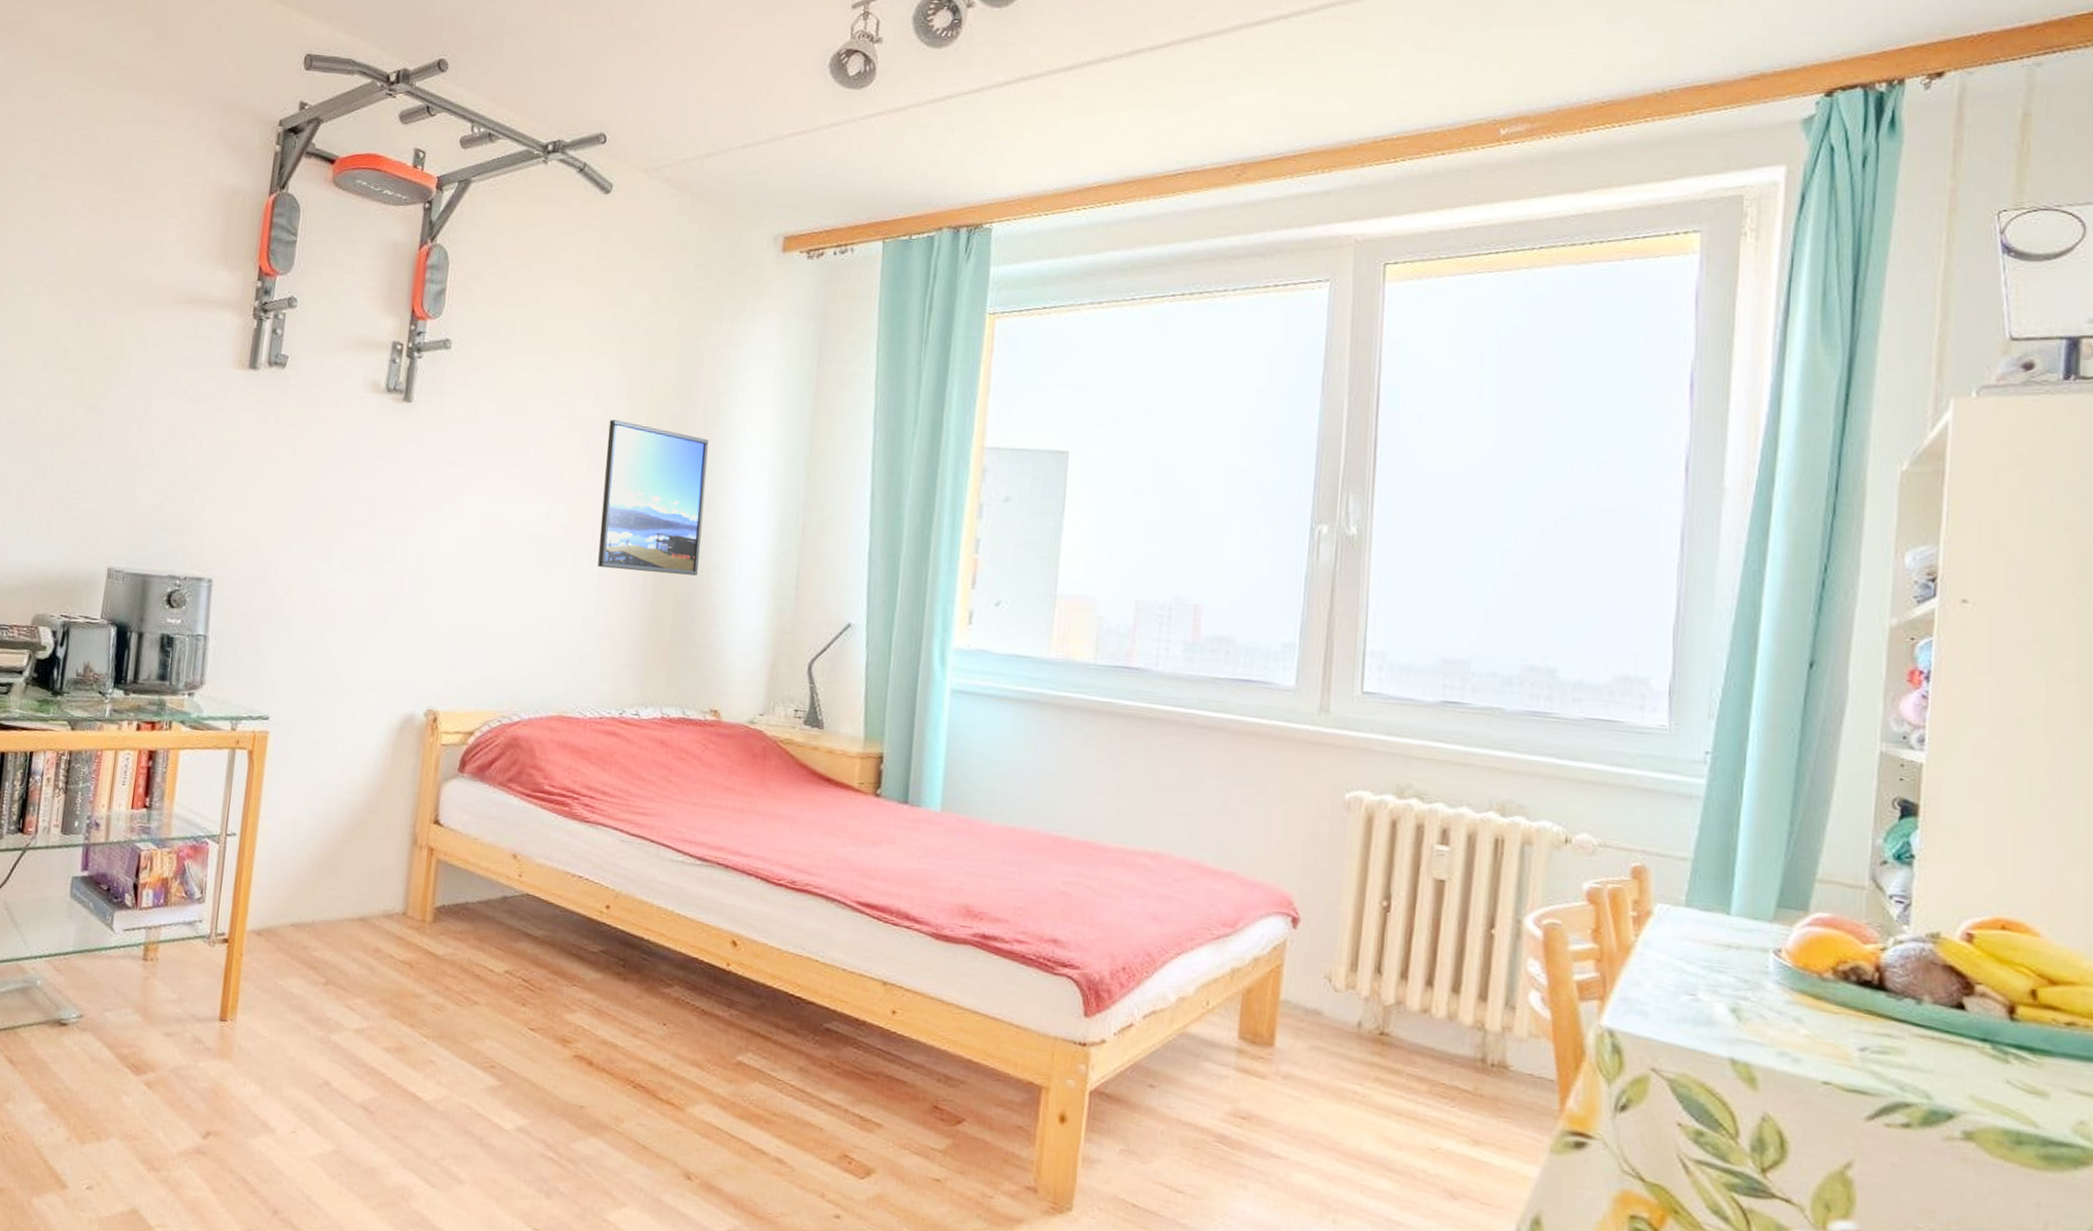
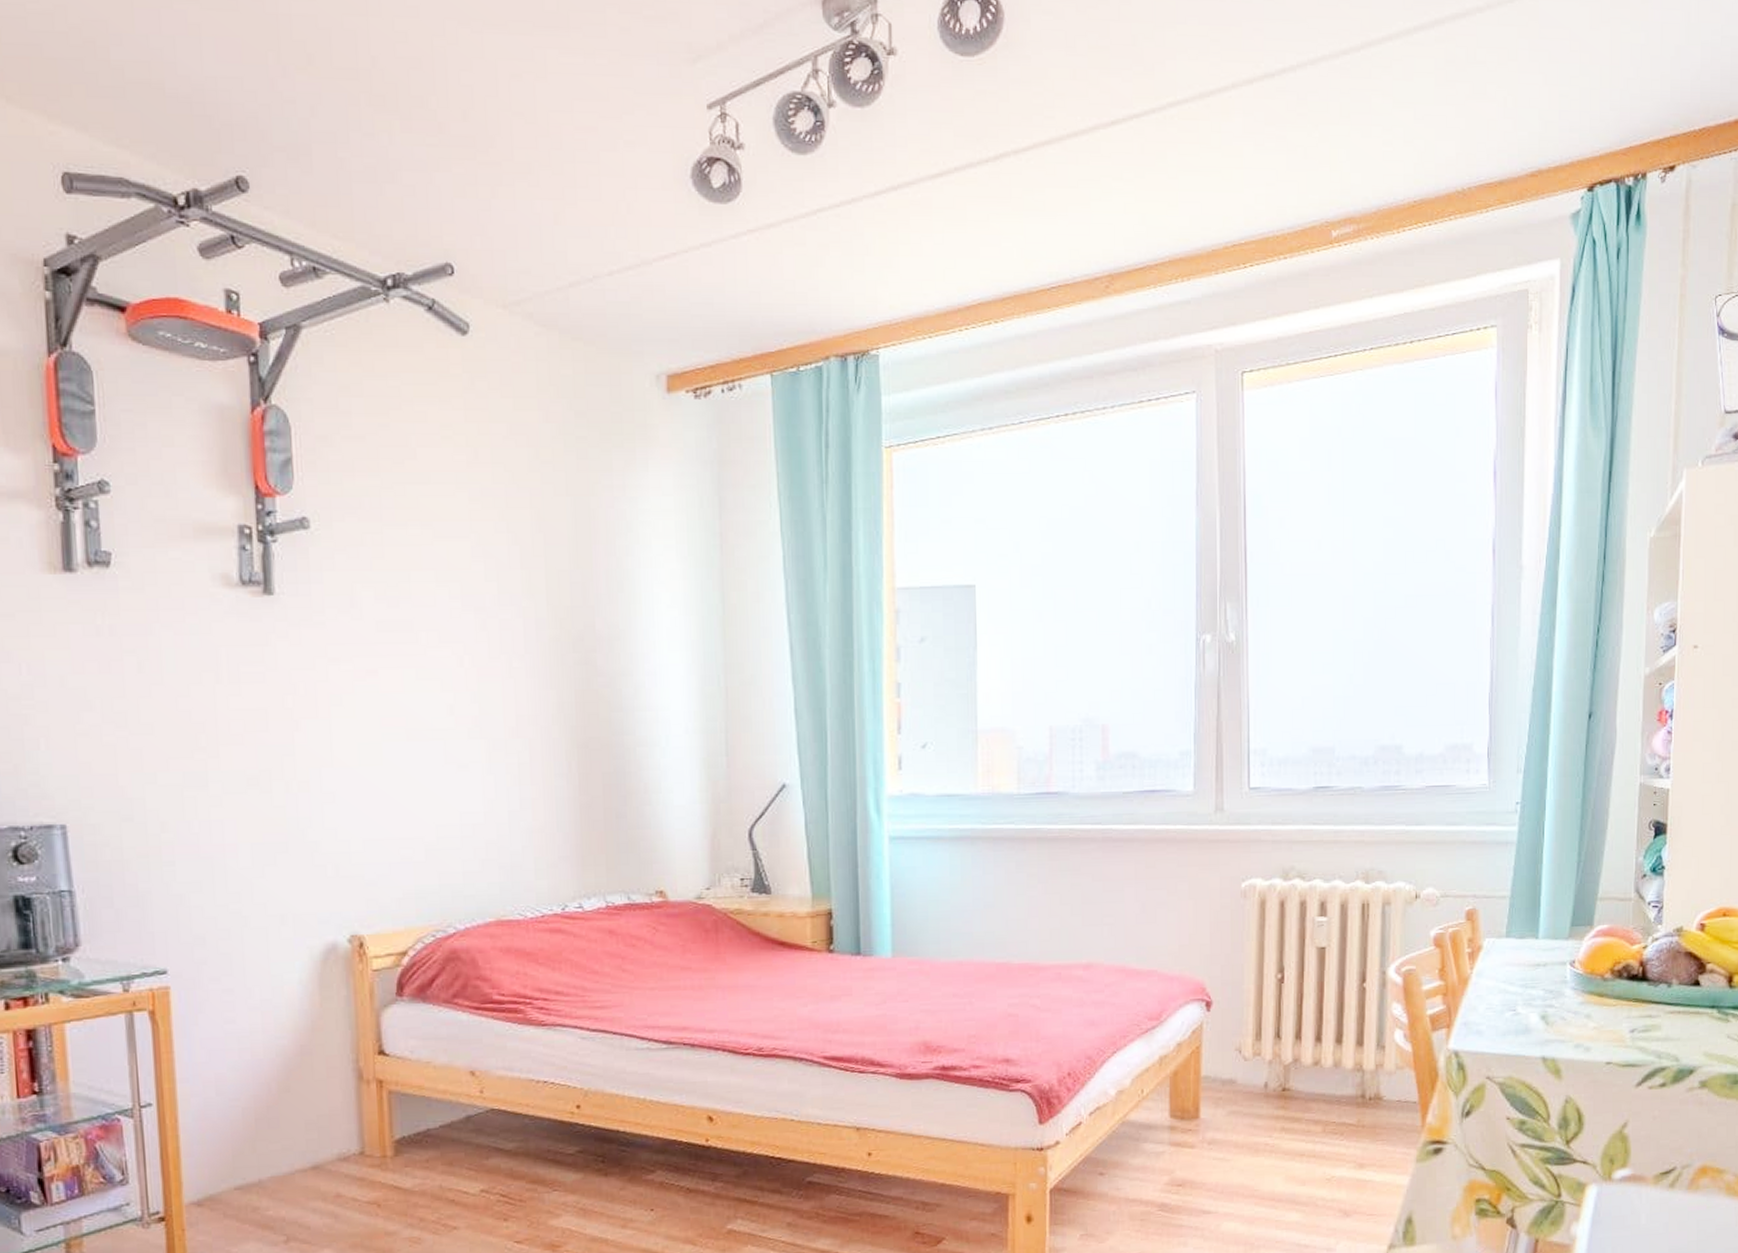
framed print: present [598,420,709,576] -> none [505,594,625,757]

